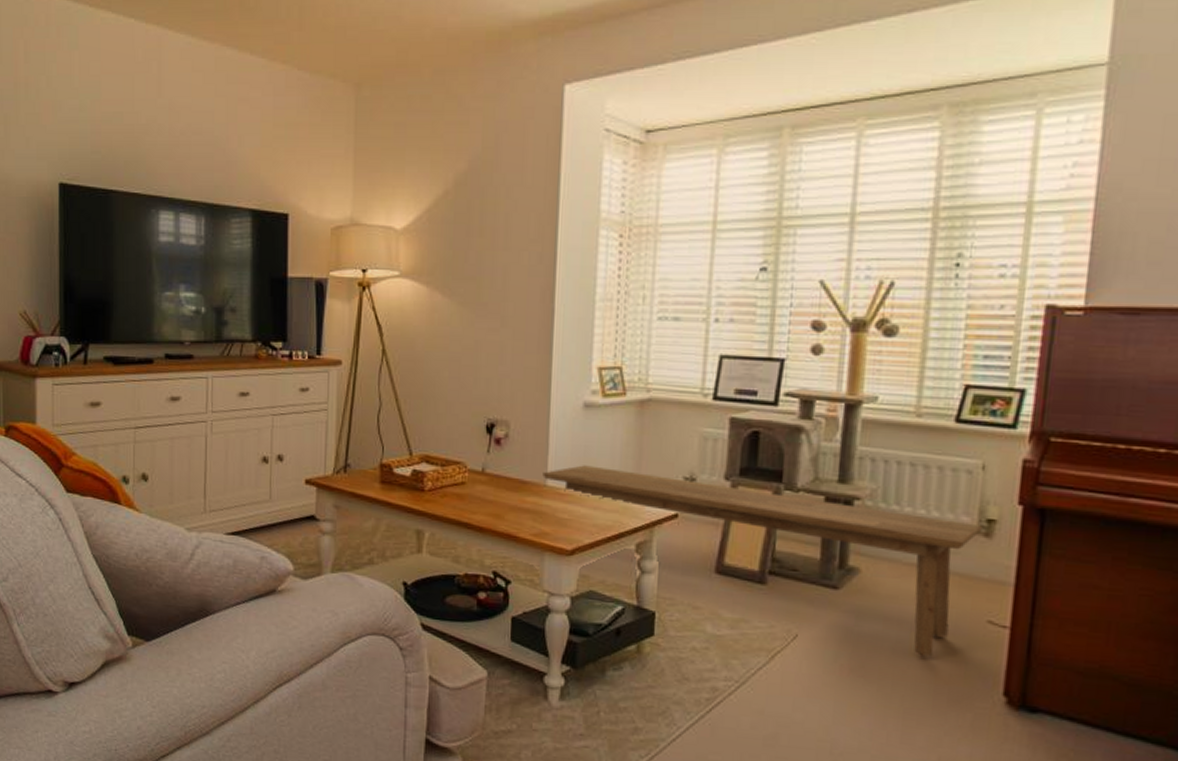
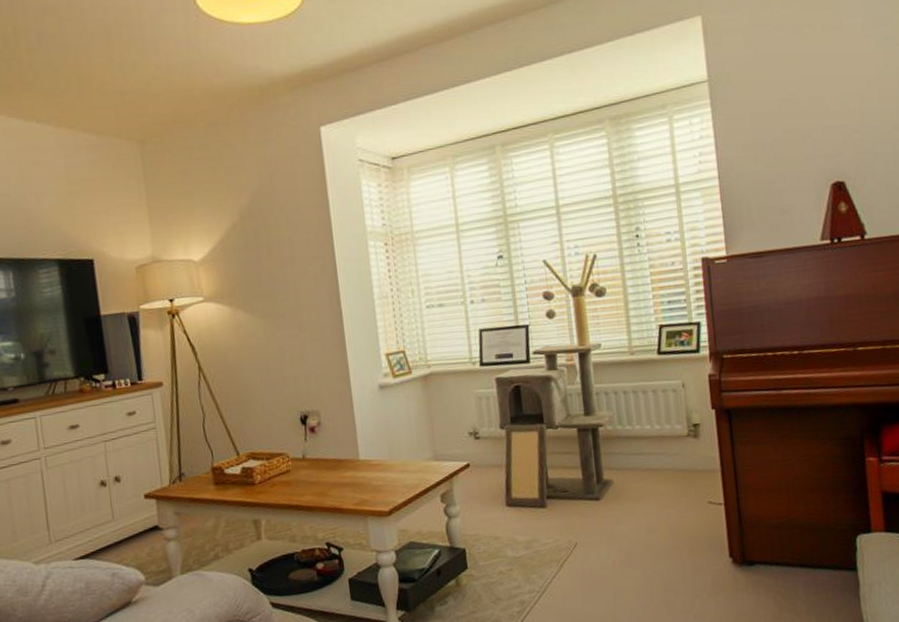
bench: present [542,465,983,657] -> none [354,429,691,540]

